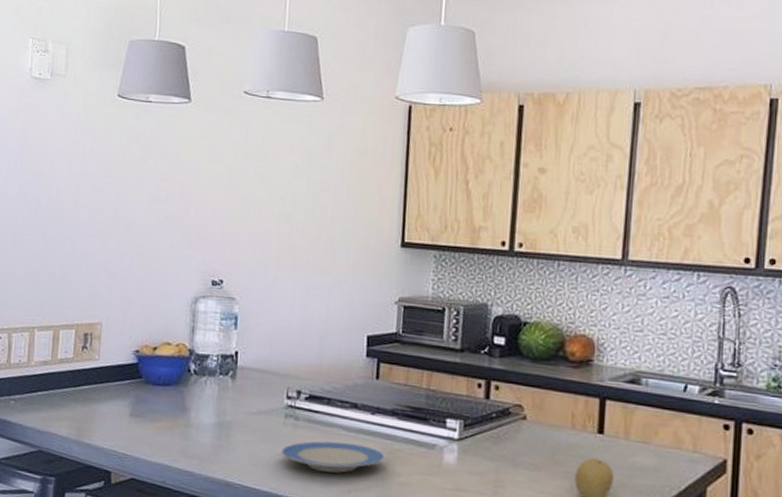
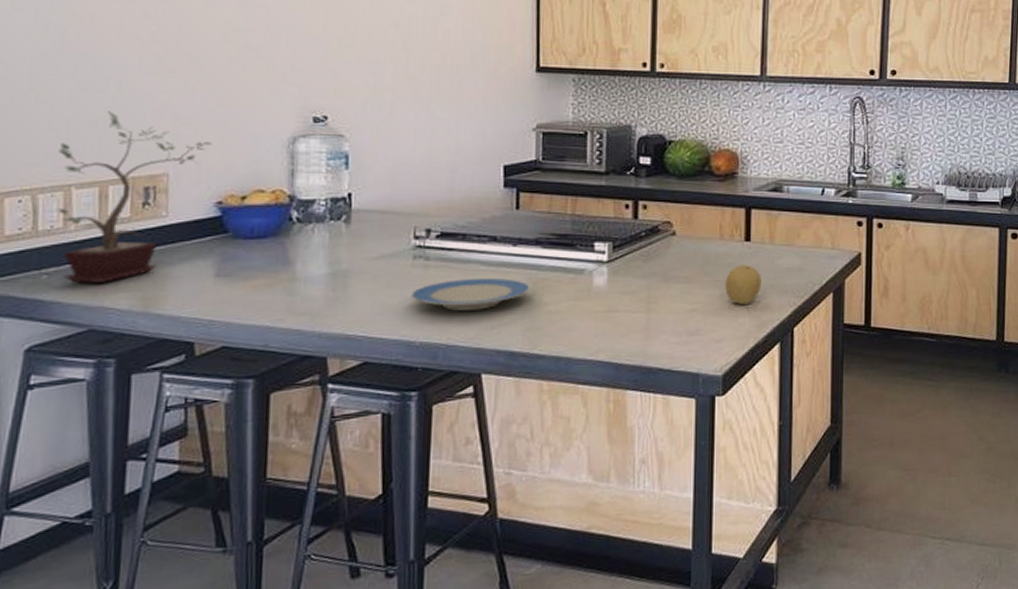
potted plant: none [24,267,135,412] -> present [57,111,212,283]

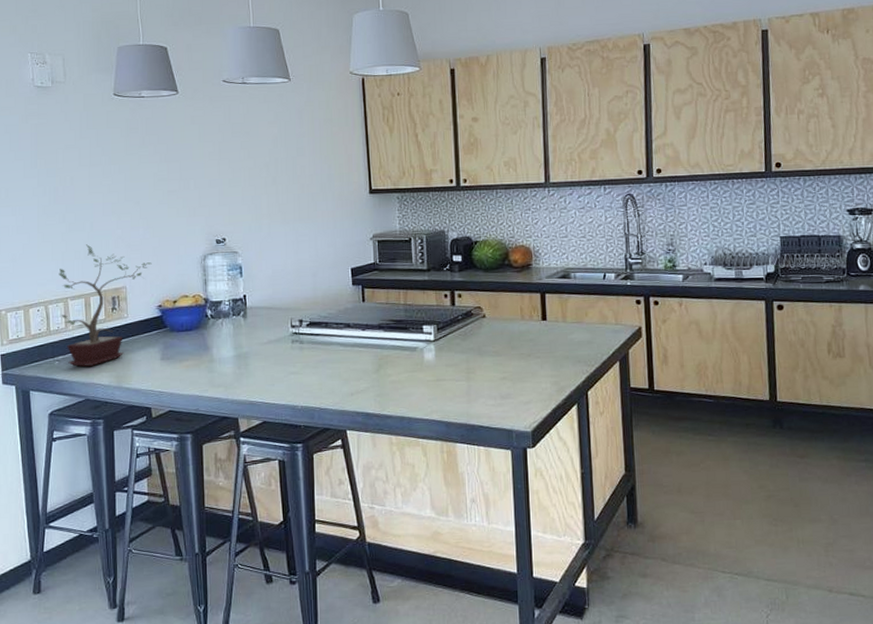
plate: present [411,278,530,311] -> none [292,356,377,382]
fruit: present [725,265,761,304] -> none [528,340,558,373]

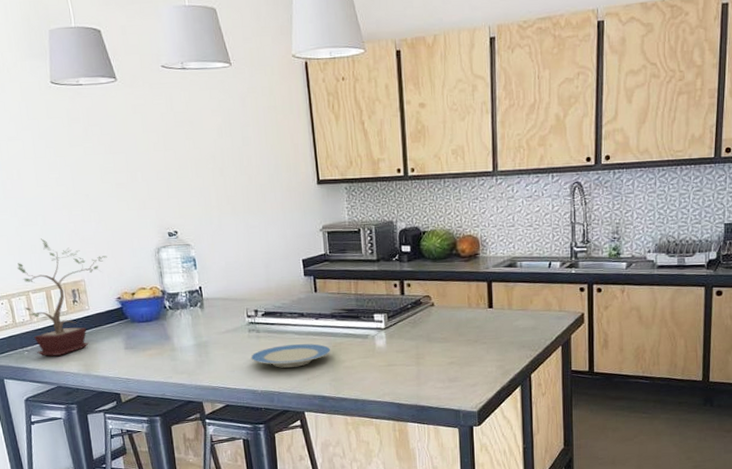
plate: none [292,356,377,382] -> present [250,343,331,368]

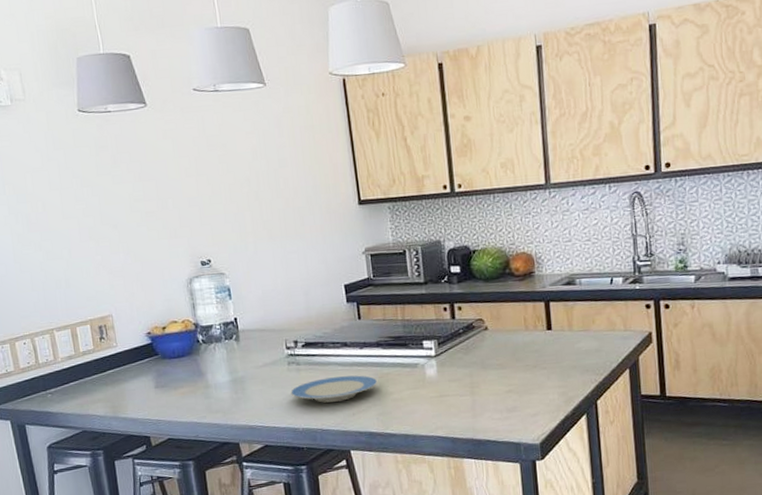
potted plant: present [17,238,107,356] -> none [41,273,137,399]

